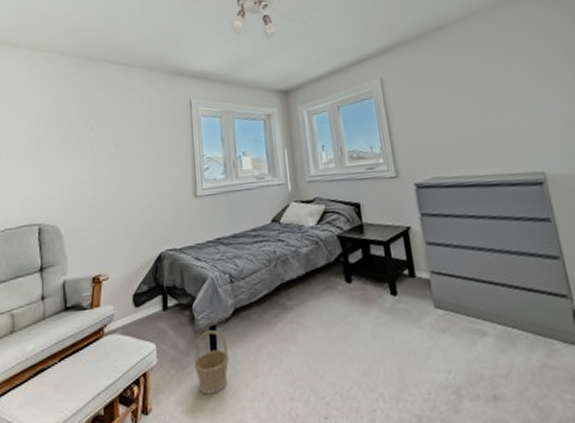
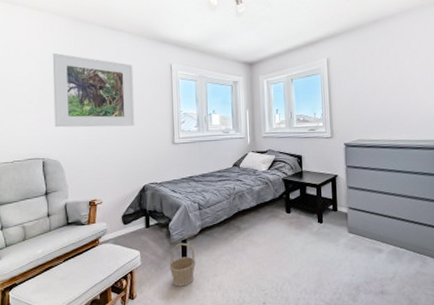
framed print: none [54,96,149,185] -> present [52,52,135,128]

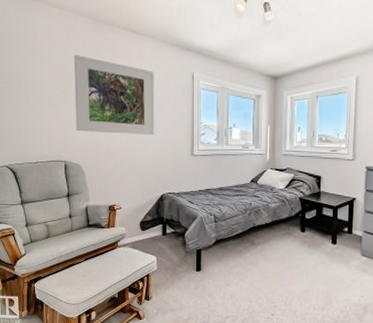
basket: present [169,242,196,287] -> none [184,252,210,293]

